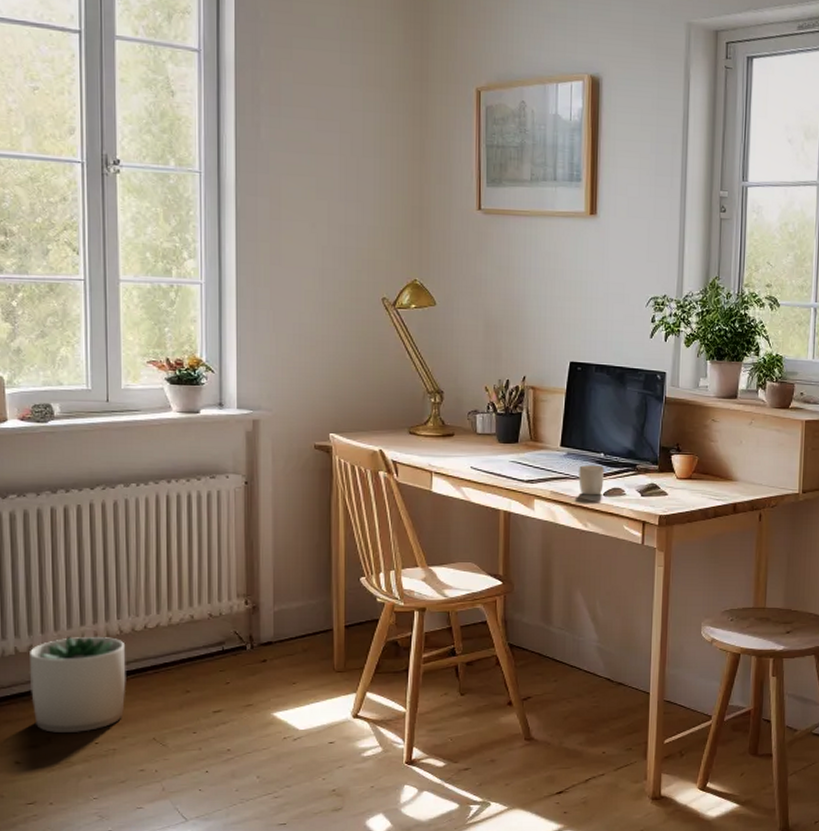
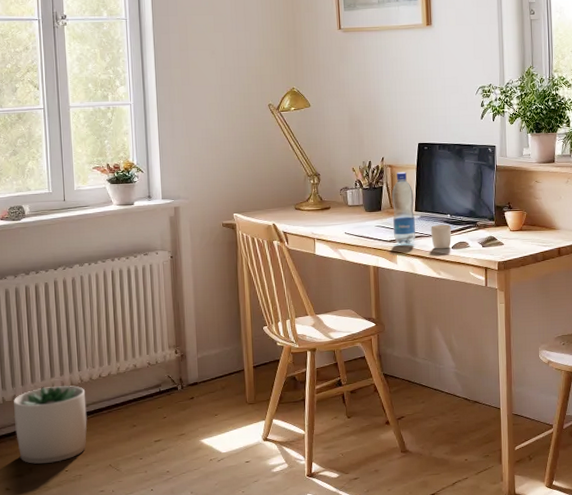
bottle: none [531,396,560,488] -> present [391,171,415,245]

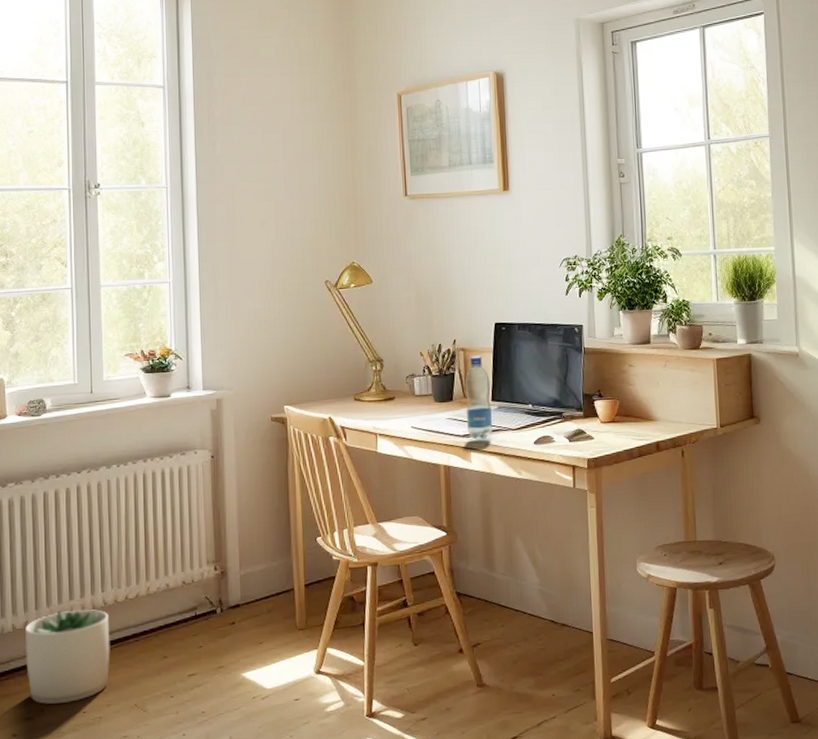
mug: present [431,224,451,249] -> none [510,416,534,445]

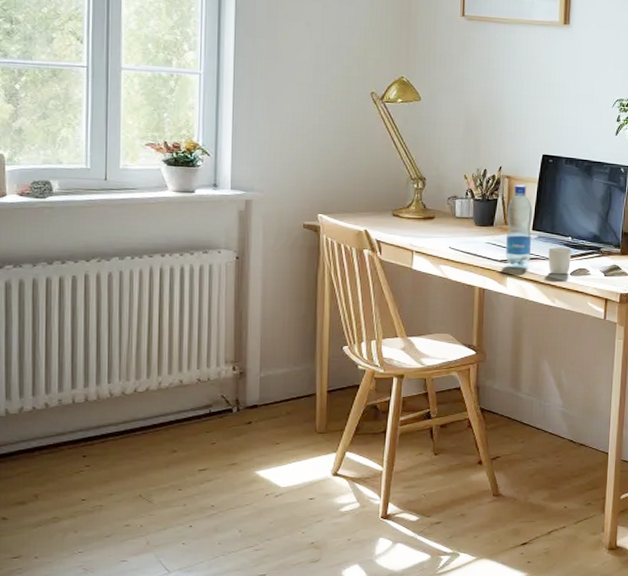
planter: present [25,609,110,704] -> none [19,400,115,490]
mug: none [510,416,534,445] -> present [548,247,571,275]

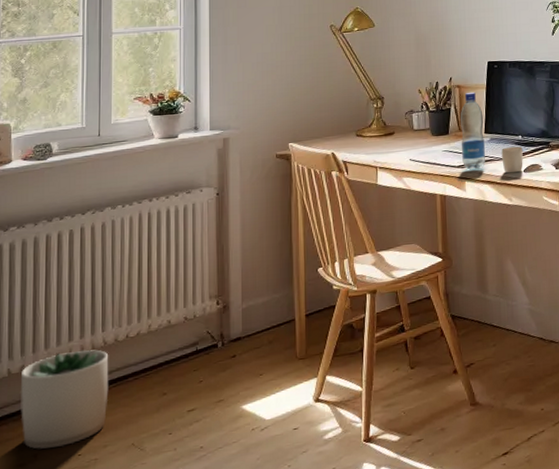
planter: none [19,400,115,490] -> present [20,349,109,449]

